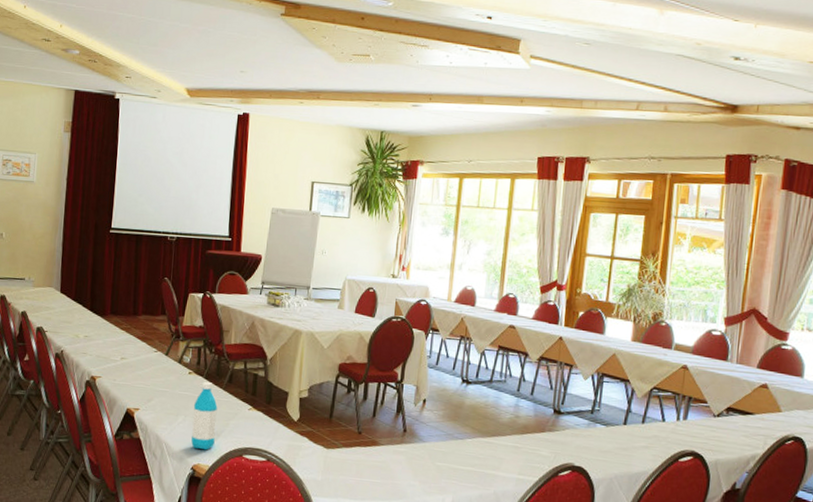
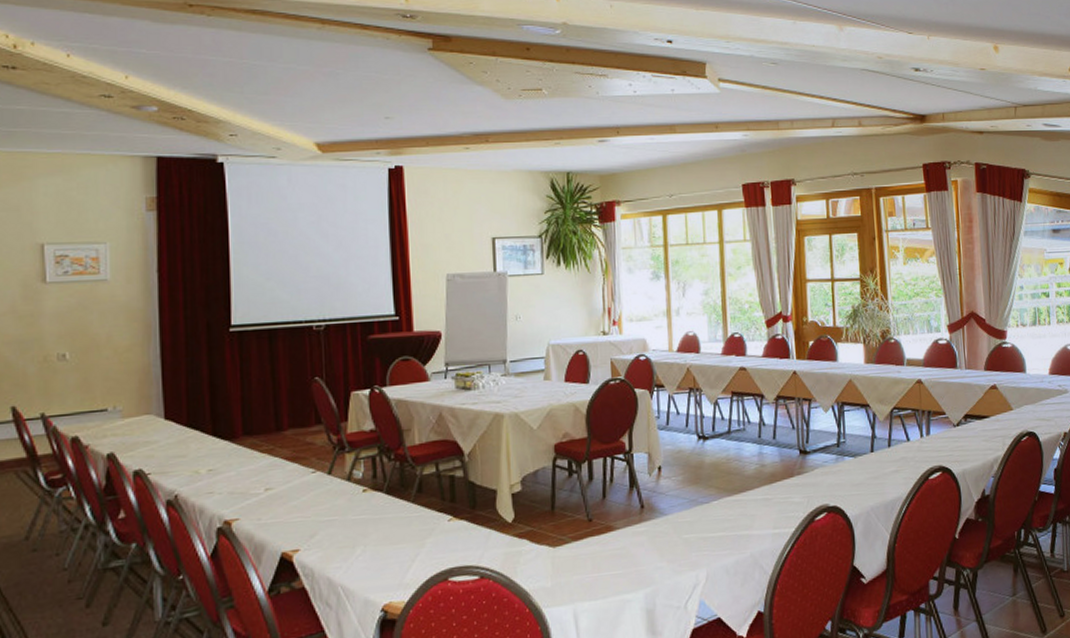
water bottle: present [191,382,218,450] -> none [374,497,409,584]

